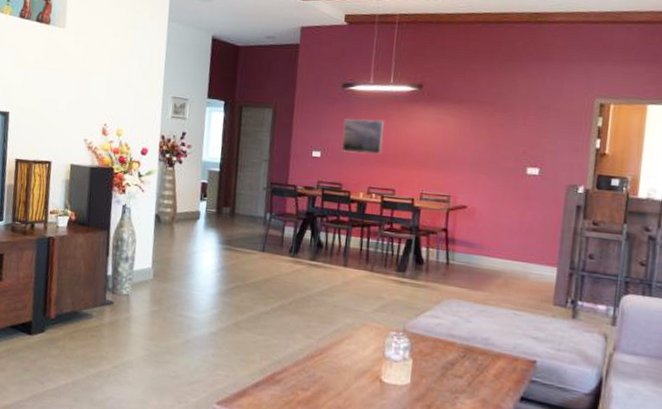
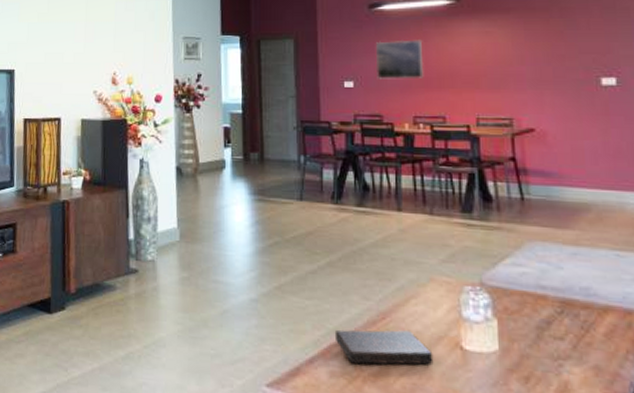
book: none [278,361,358,393] -> present [334,329,434,365]

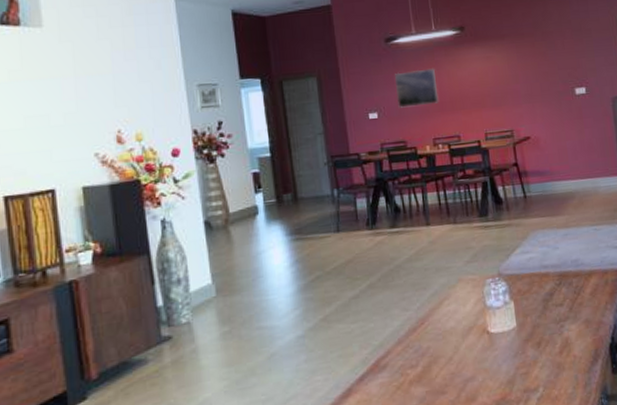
book: present [334,329,434,365] -> none [380,329,467,371]

